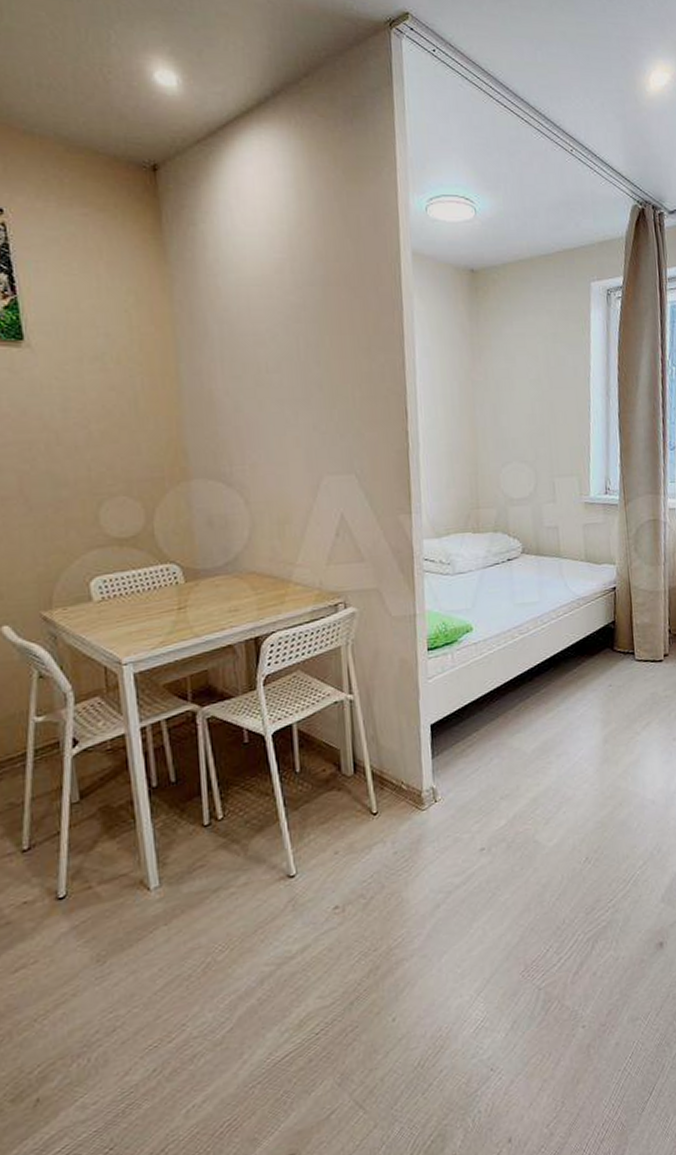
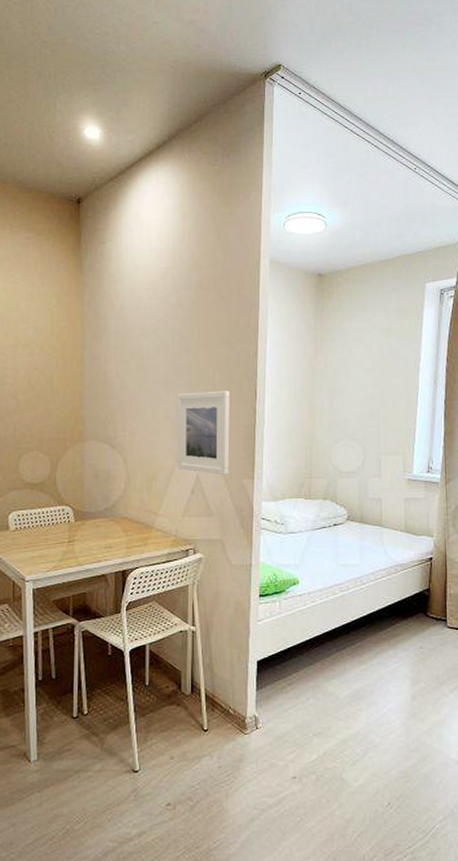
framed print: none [308,409,380,512] -> present [177,390,230,476]

